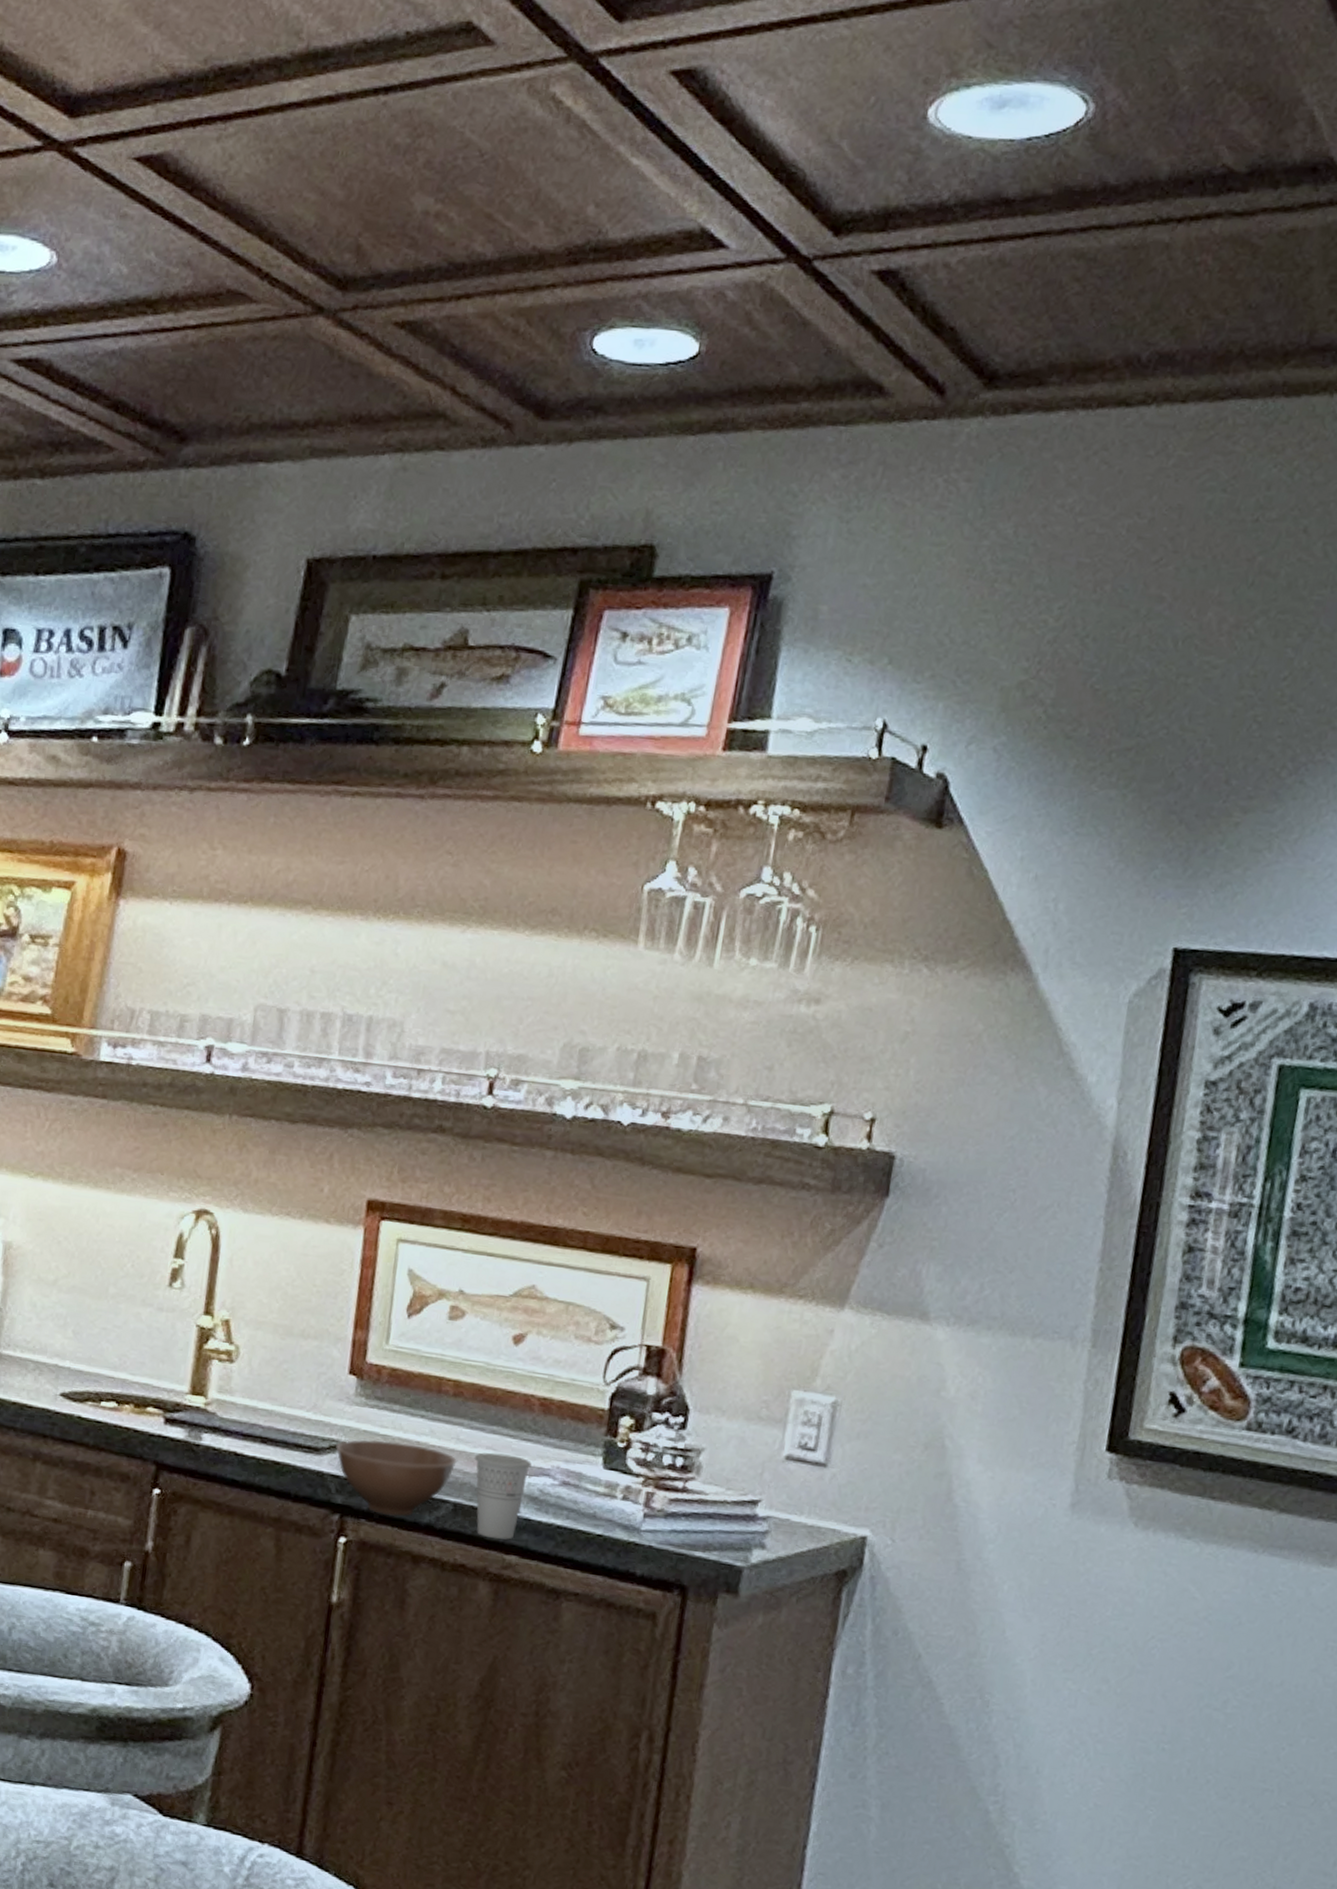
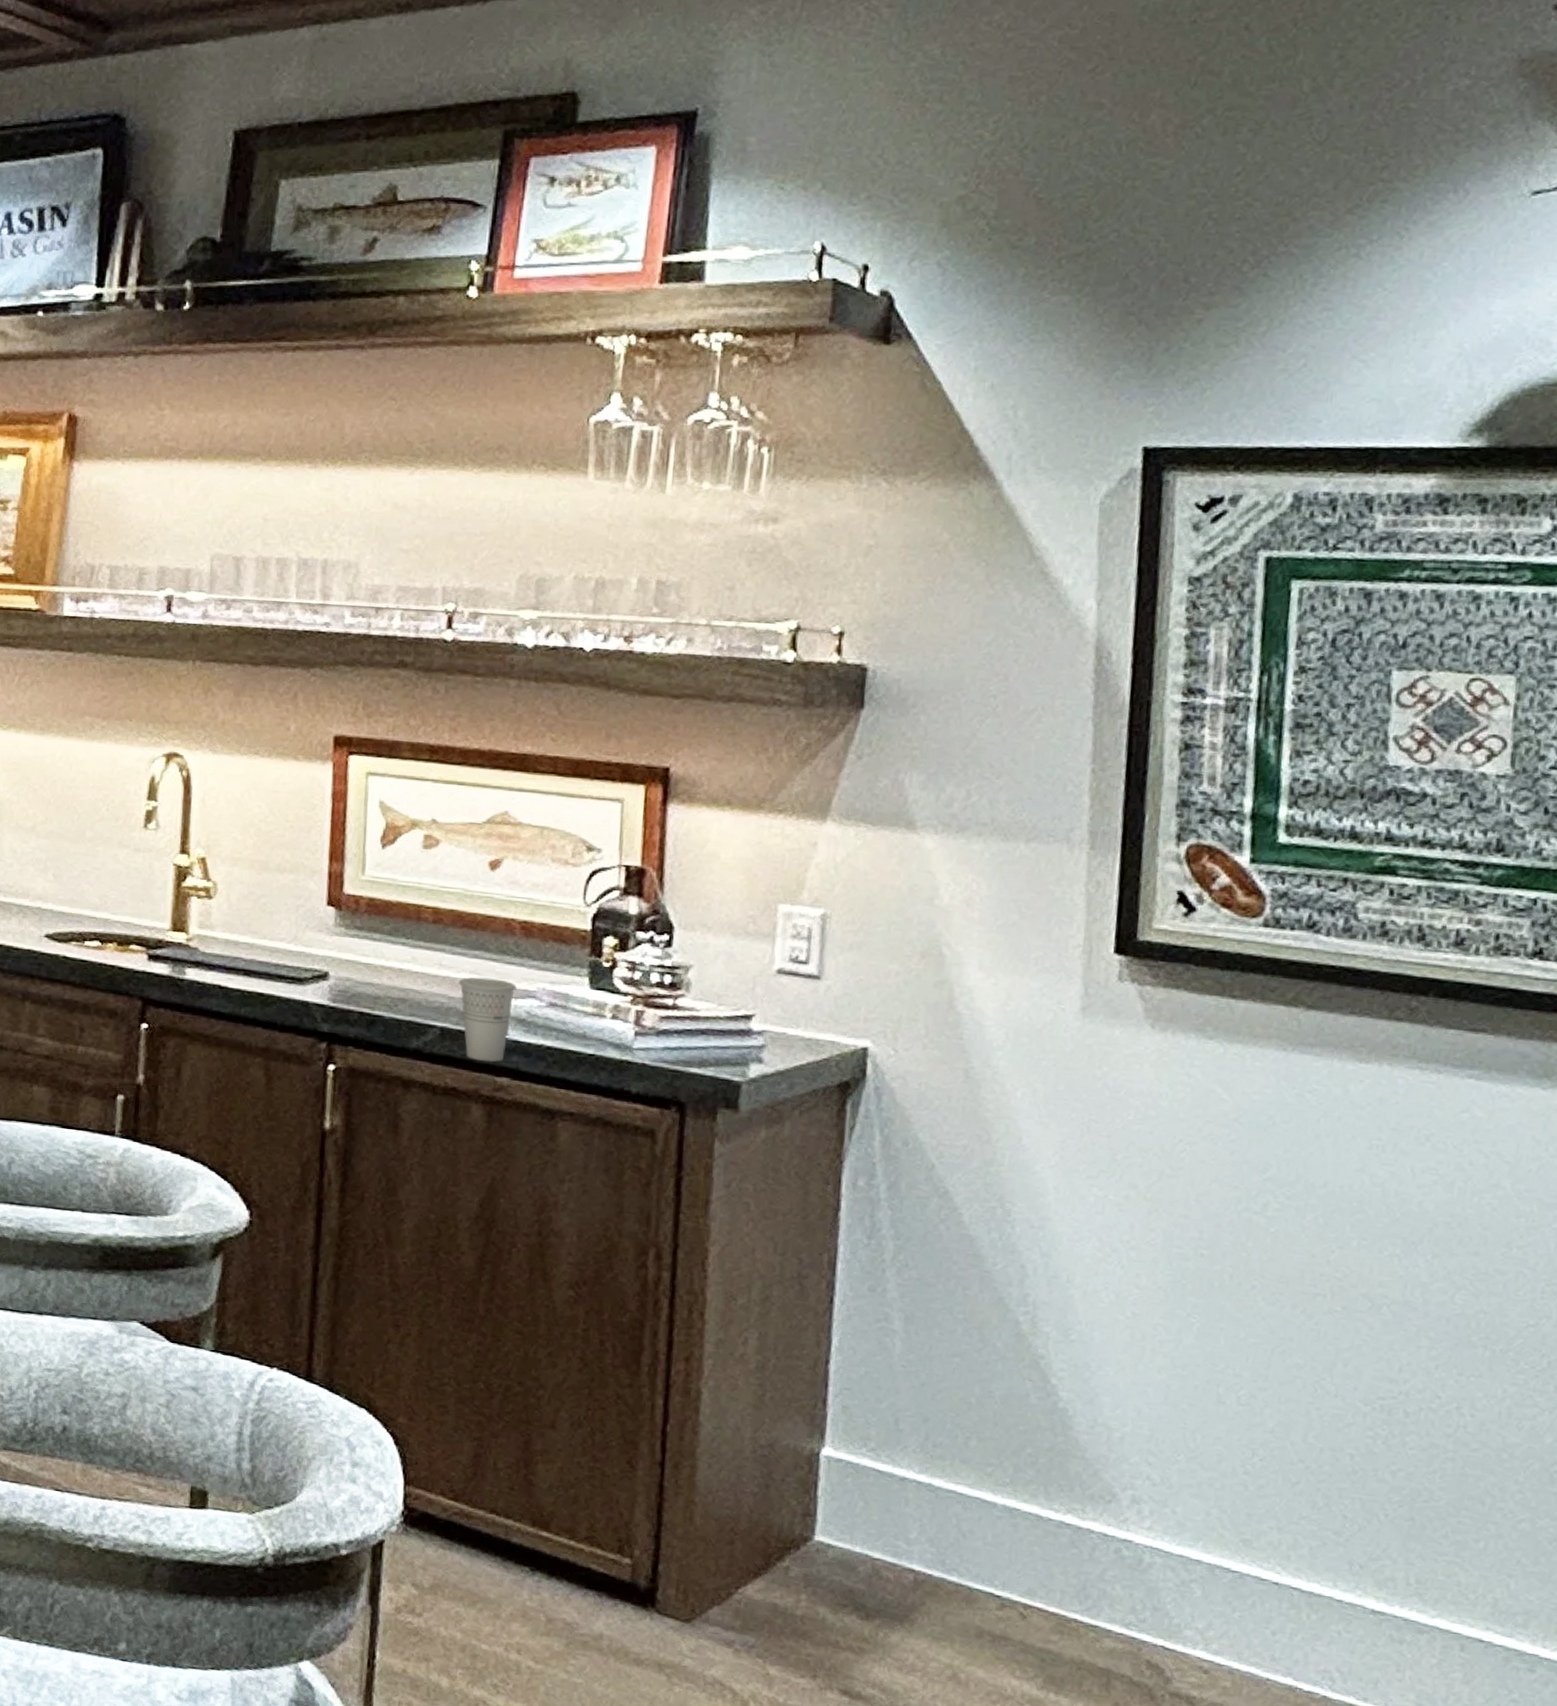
bowl: present [336,1440,457,1517] -> none [319,969,441,1043]

